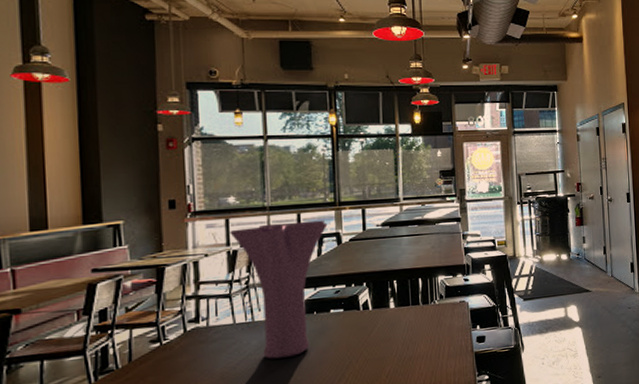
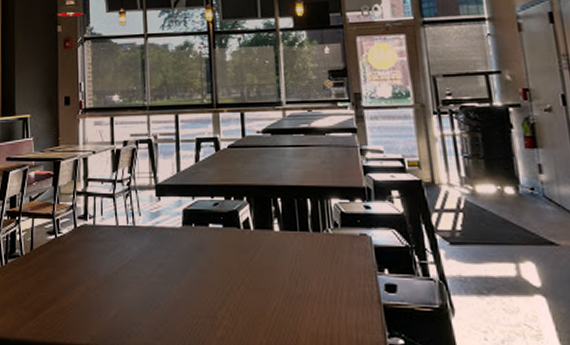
vase: present [229,220,328,360] -> none [114,123,205,271]

